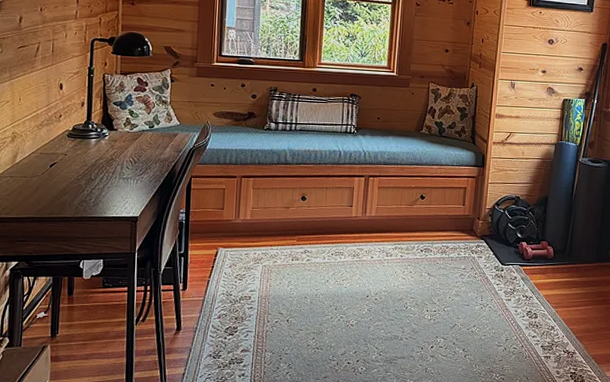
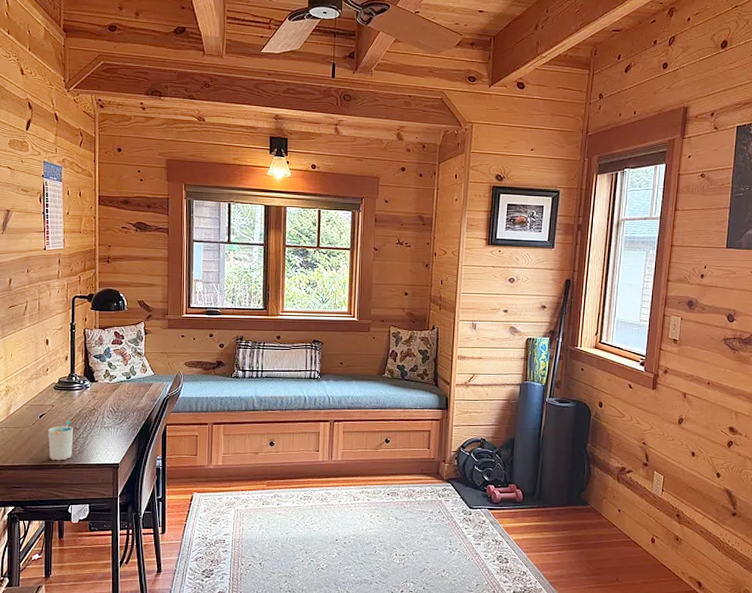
cup: none [59,171,89,213] -> present [48,421,74,461]

